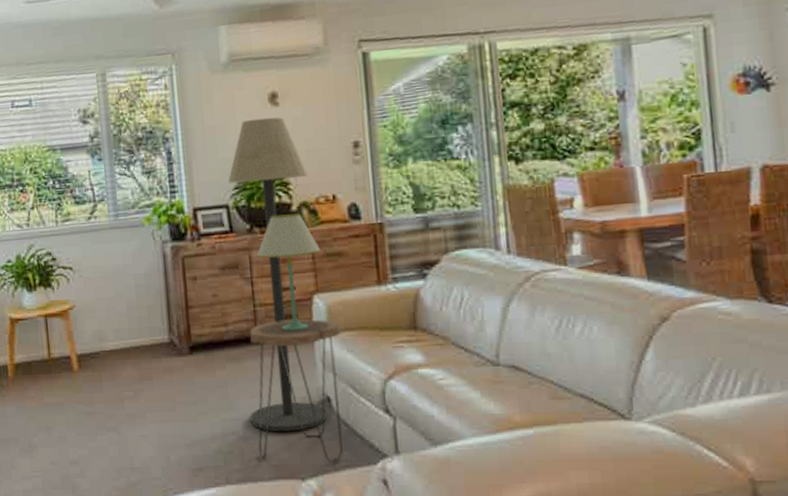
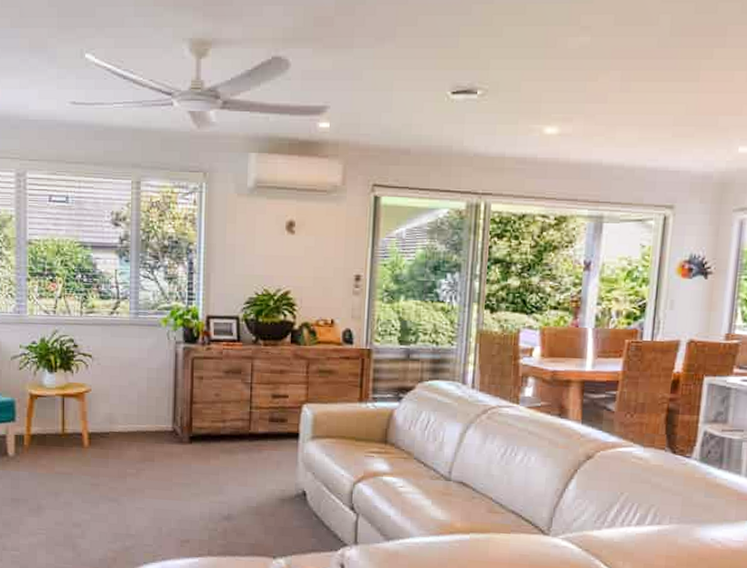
floor lamp: present [227,117,328,432] -> none [235,242,312,518]
side table: present [250,318,343,462] -> none [240,423,323,546]
table lamp: present [257,213,321,331] -> none [258,331,314,434]

